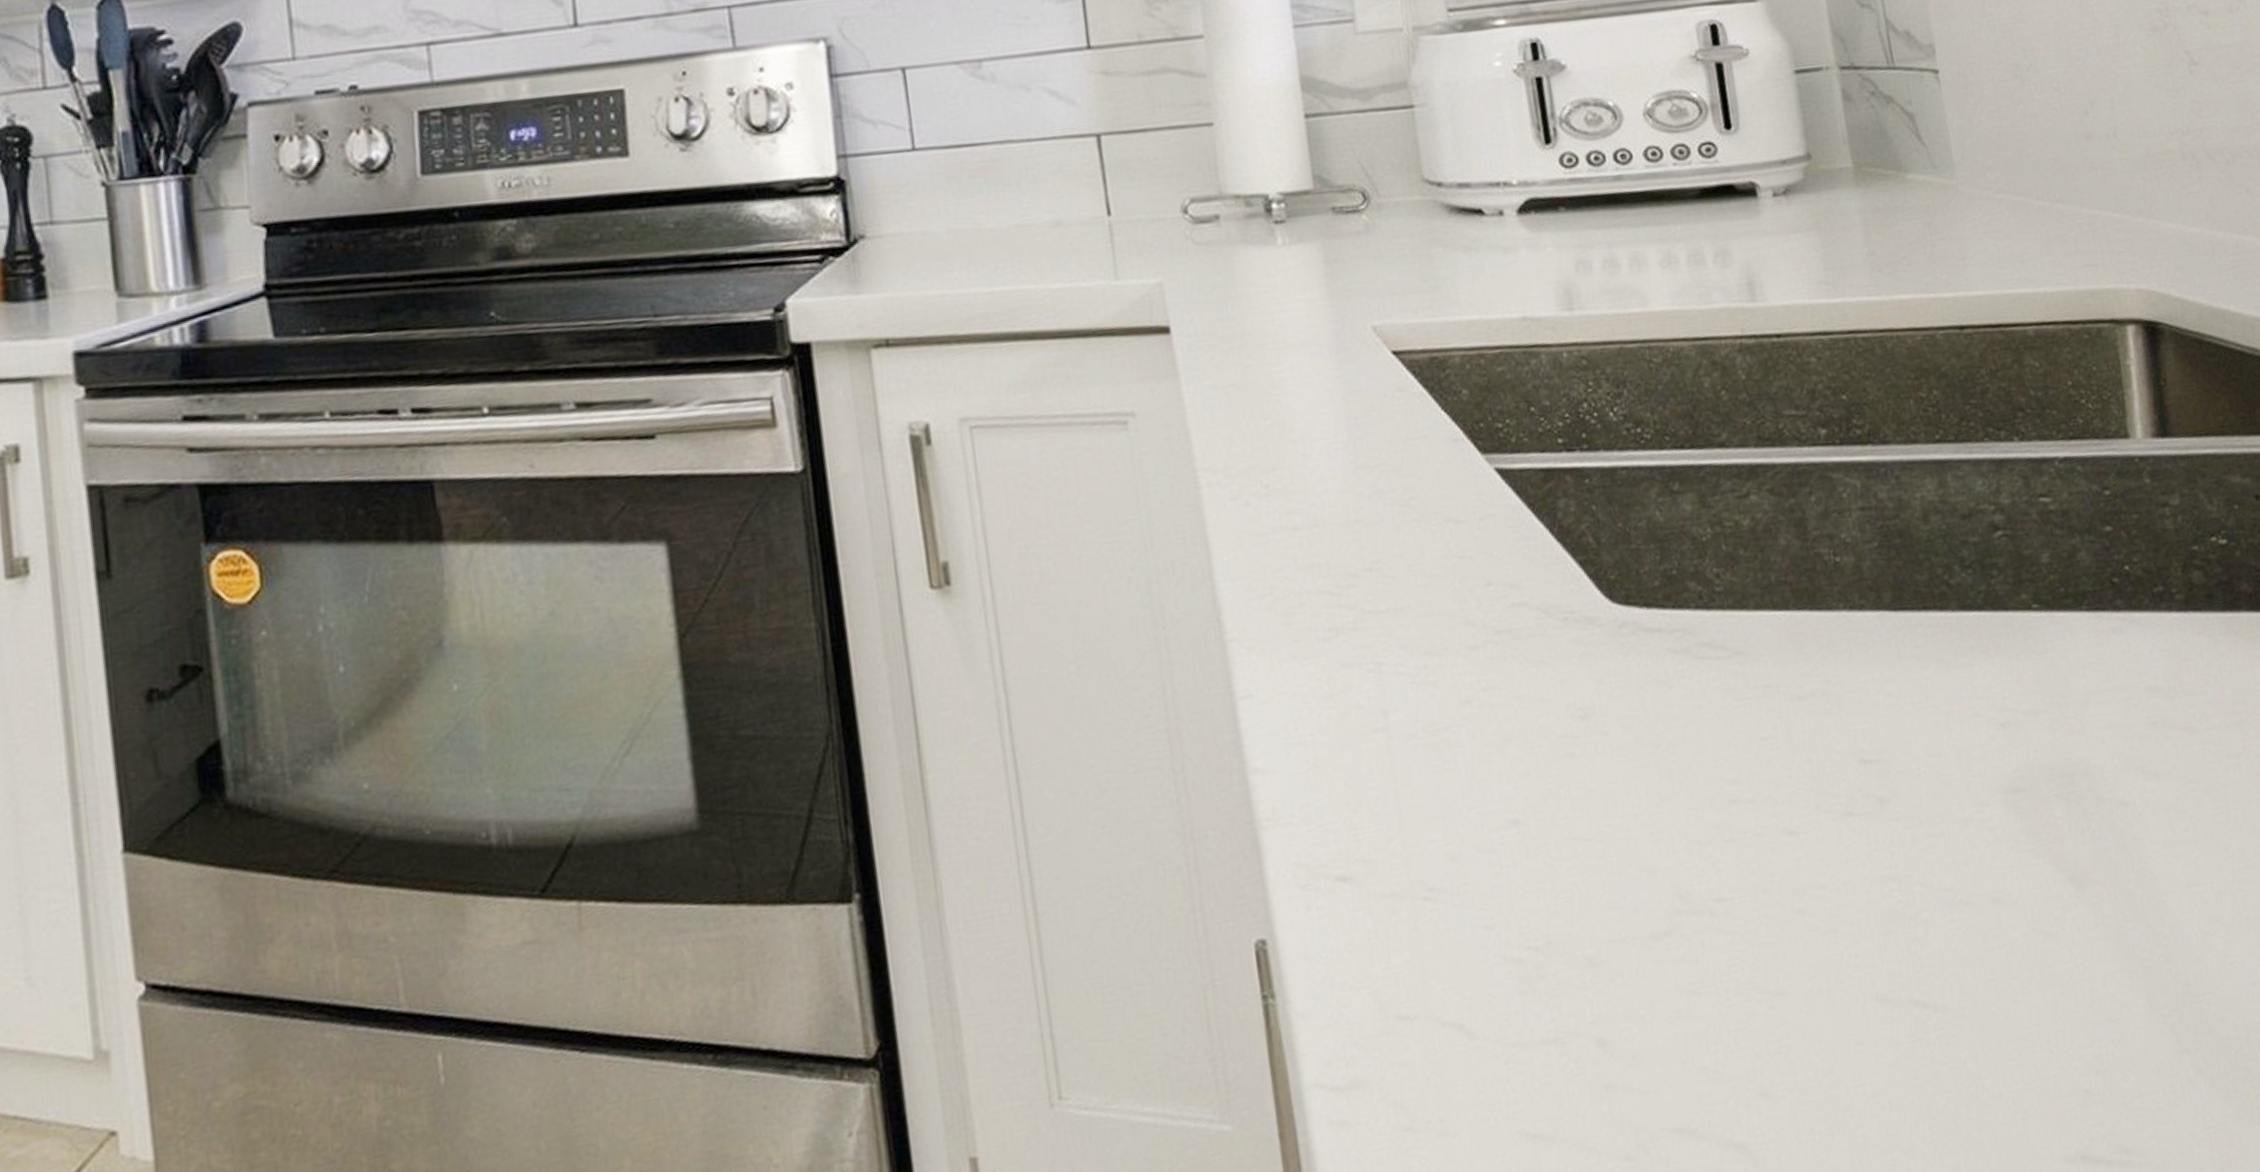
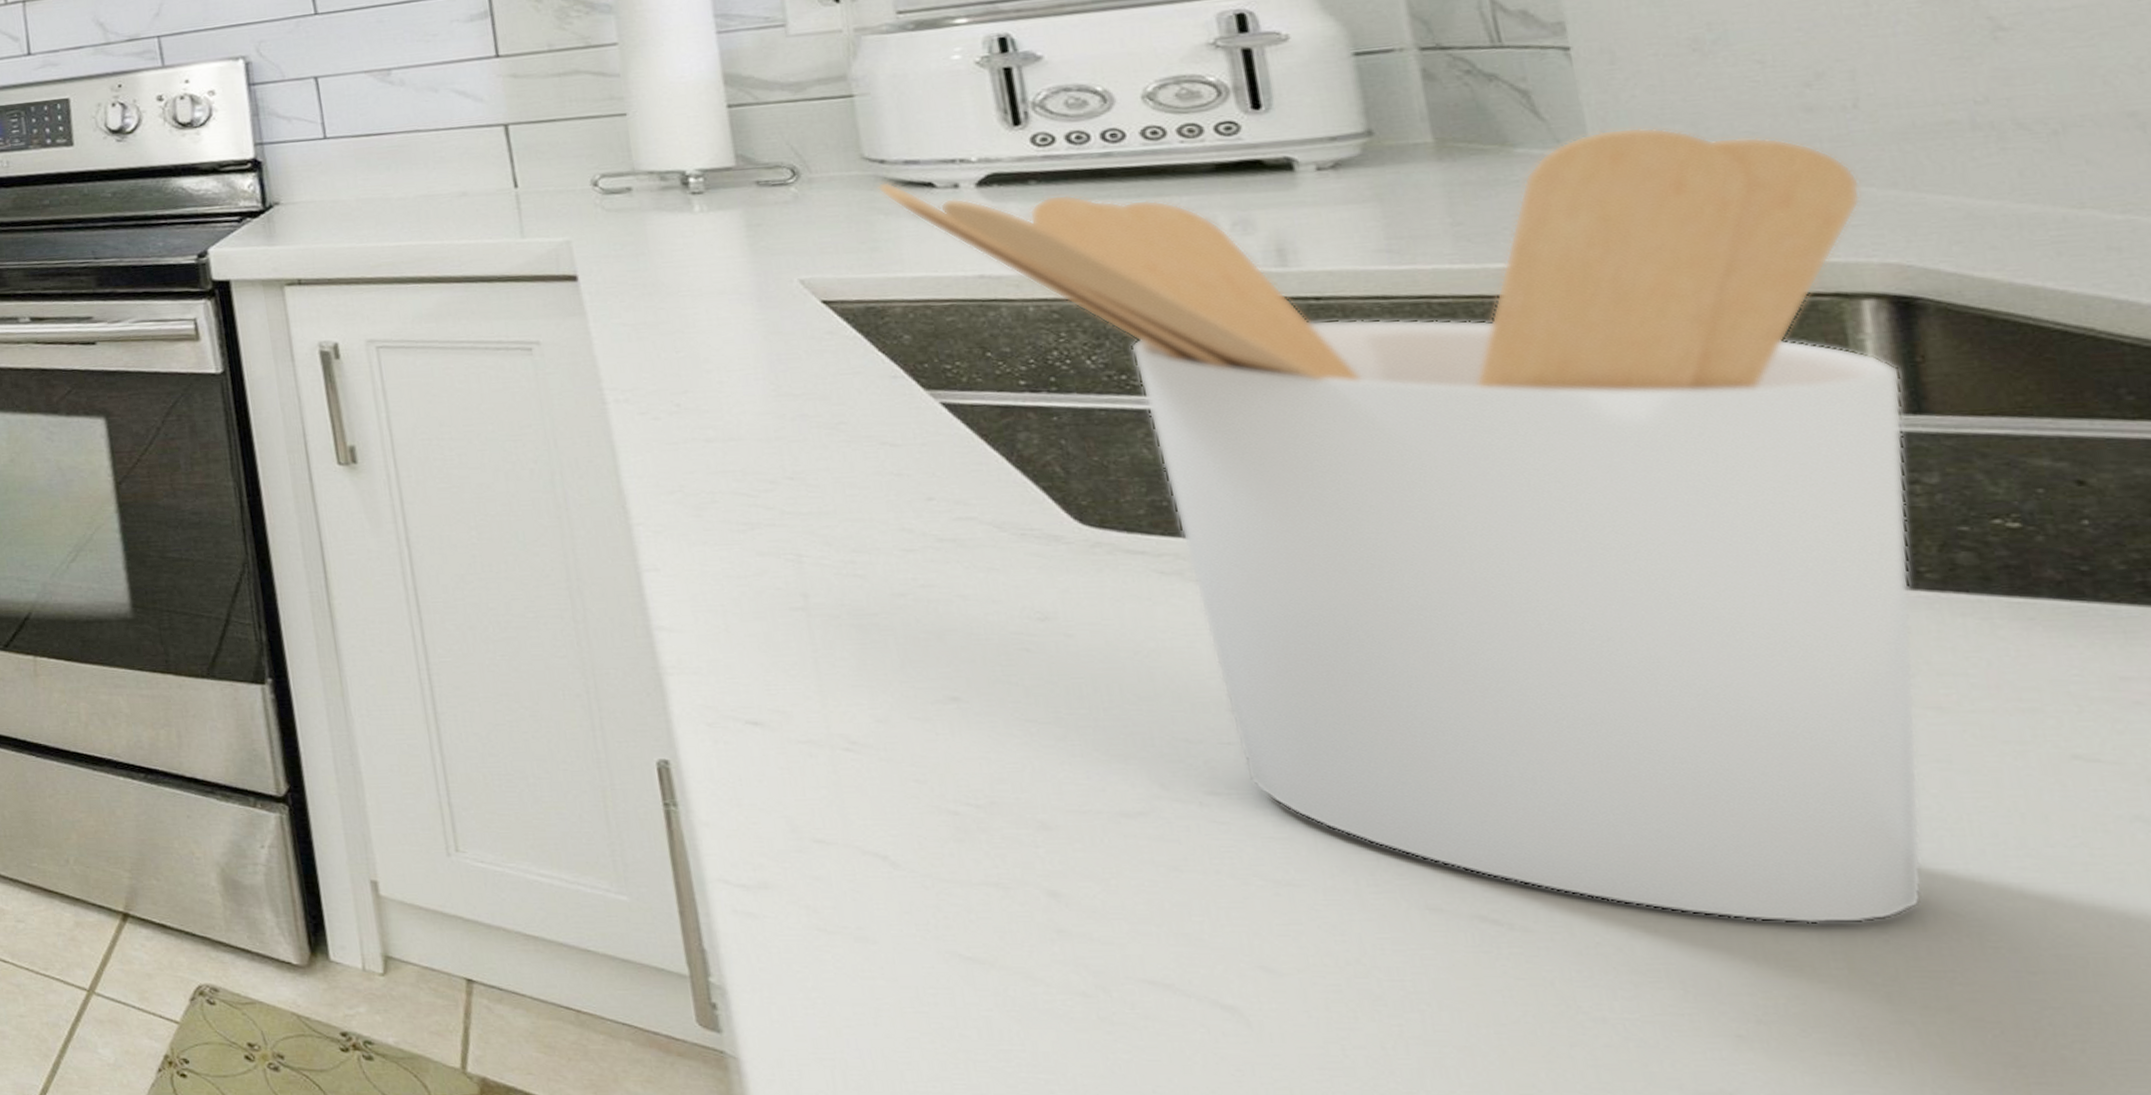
utensil holder: none [1435,153,2190,969] -> present [876,126,1925,925]

